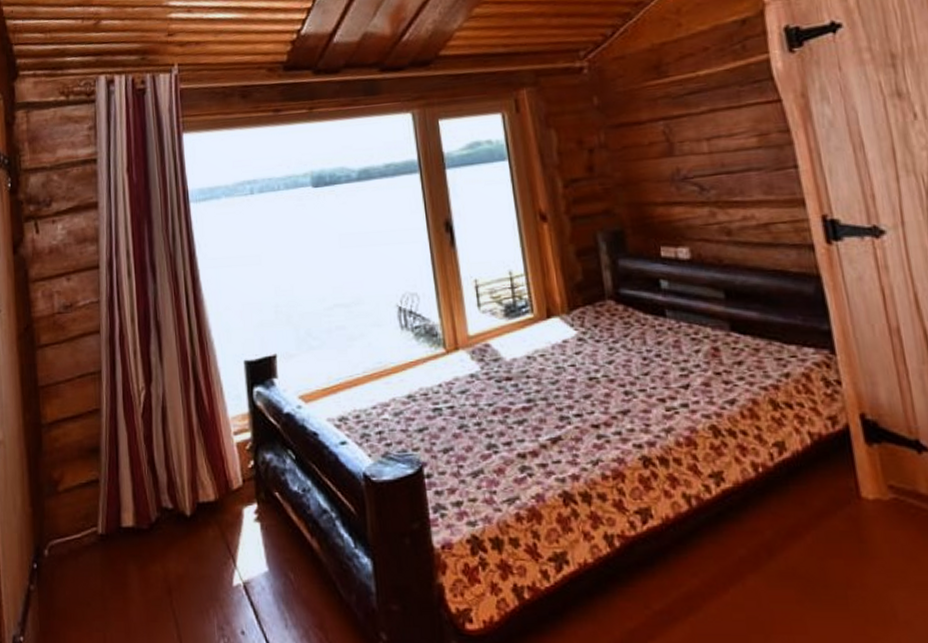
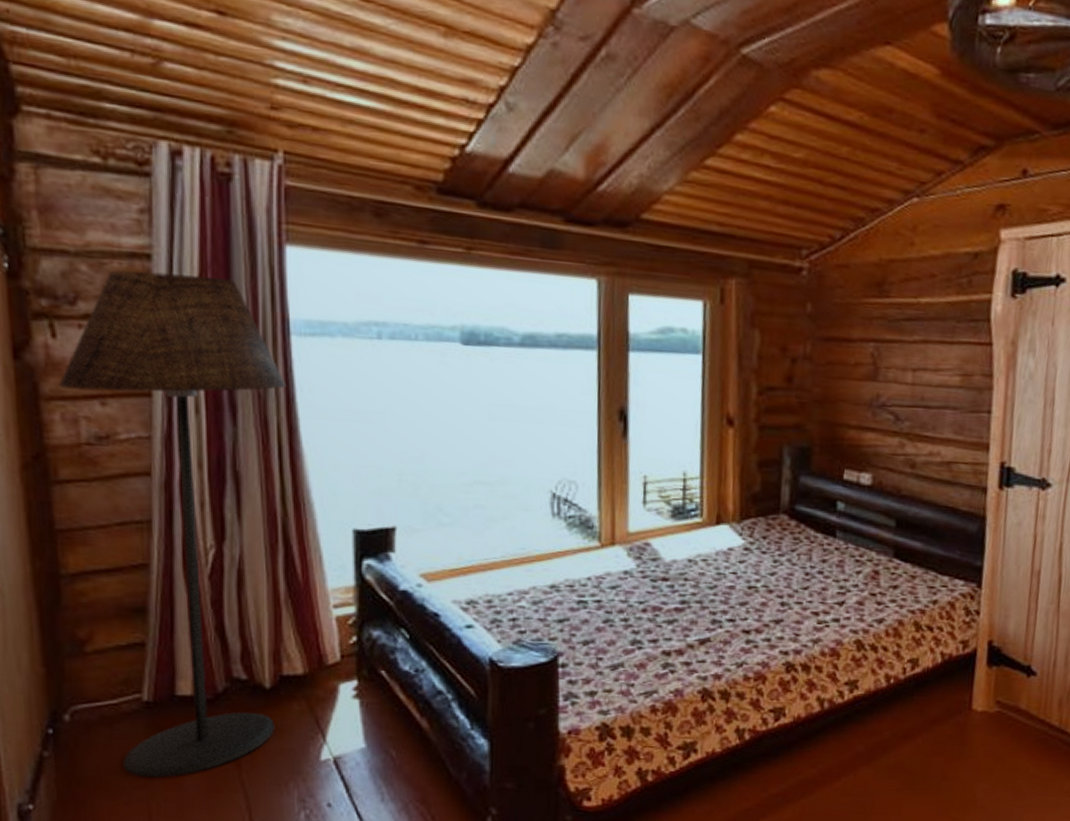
floor lamp: none [41,167,196,608] -> present [59,270,287,778]

